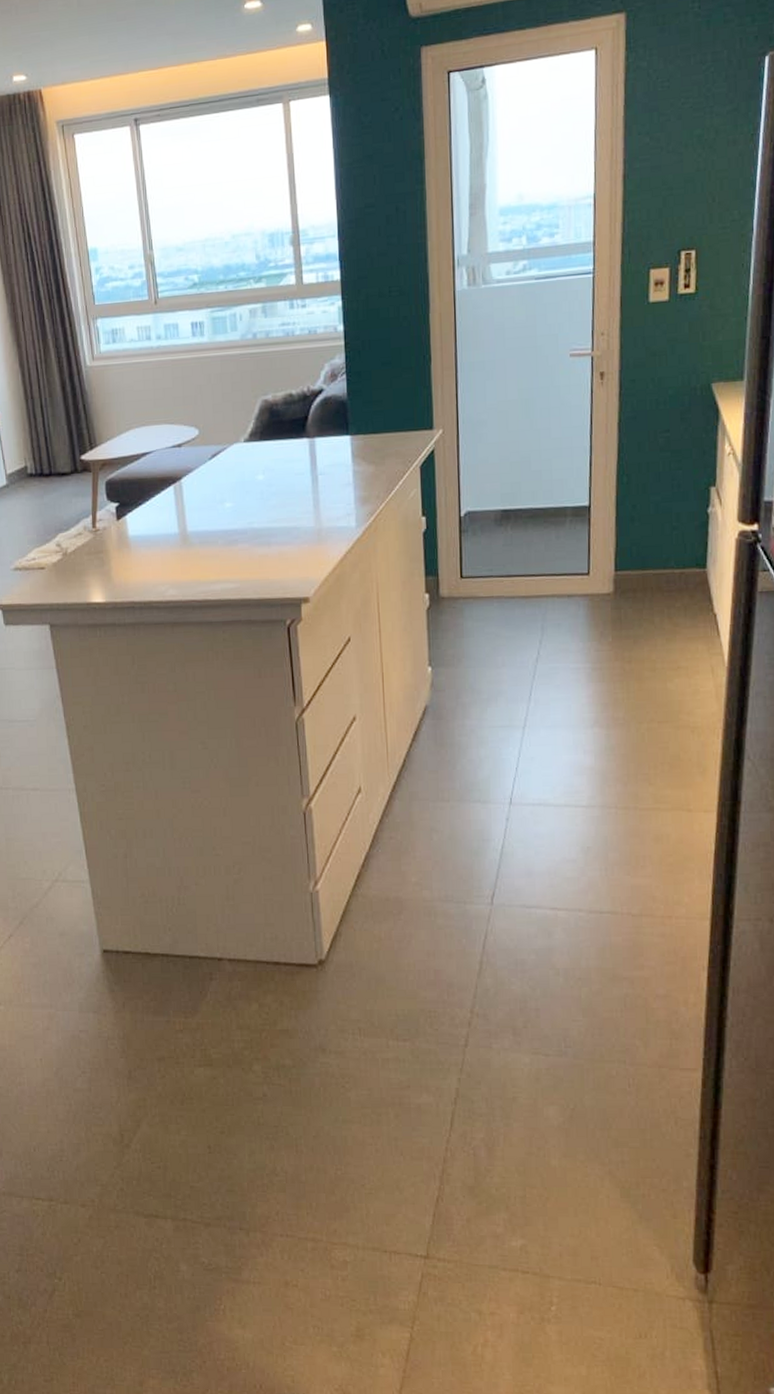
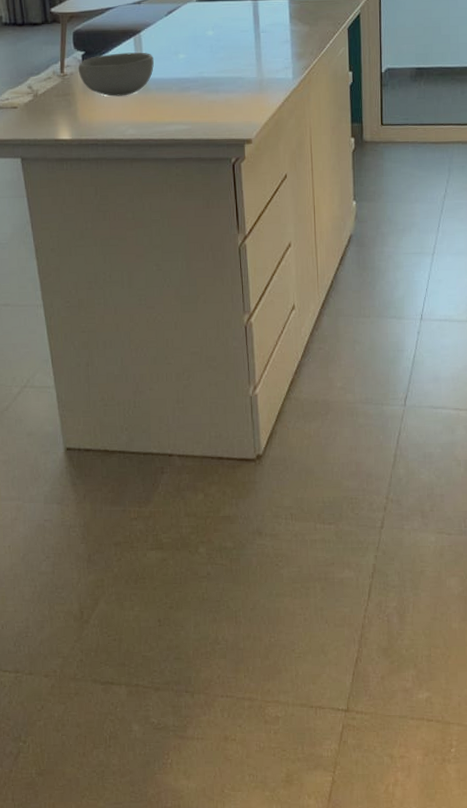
bowl: none [111,501,197,553] -> present [78,52,154,97]

